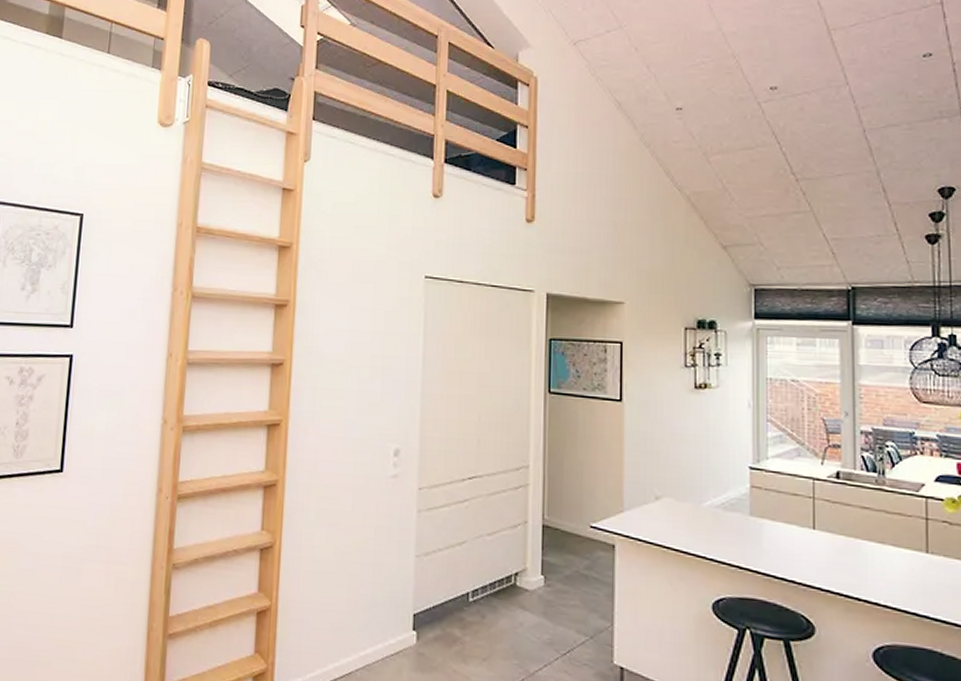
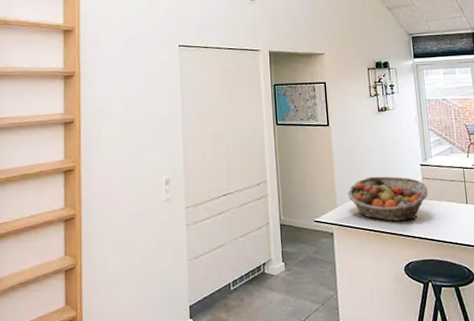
fruit basket: none [640,476,758,542] -> present [347,176,429,221]

